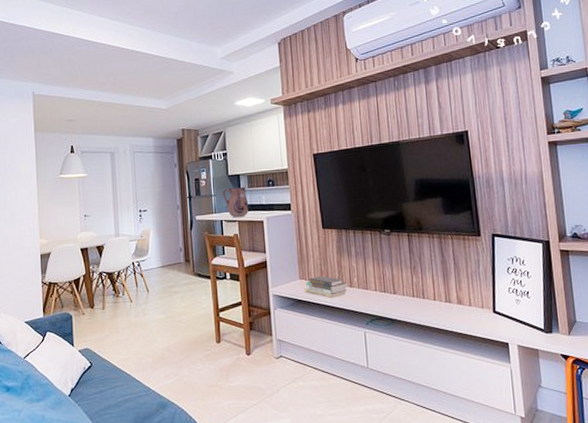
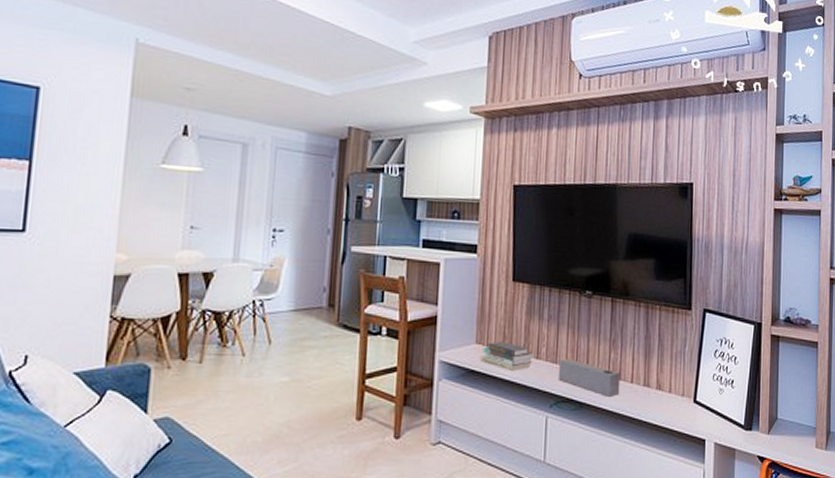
ceramic pitcher: present [223,187,249,218] -> none [392,213,425,256]
speaker: none [369,285,424,313] -> present [558,359,620,397]

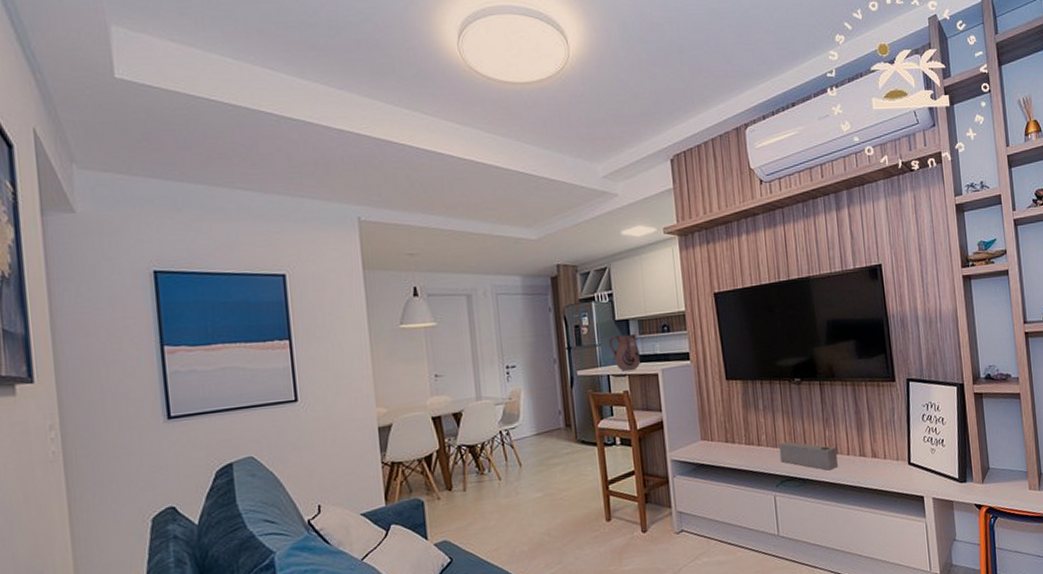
ceramic pitcher: none [392,213,425,256] -> present [609,334,641,372]
books: present [479,340,534,372] -> none [706,434,755,461]

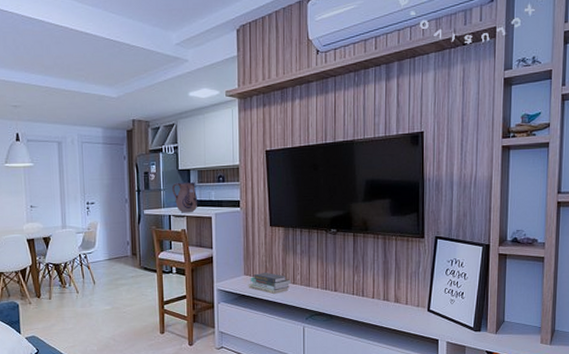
books: none [706,434,755,461] -> present [248,272,291,295]
speaker: present [778,441,838,471] -> none [311,283,362,310]

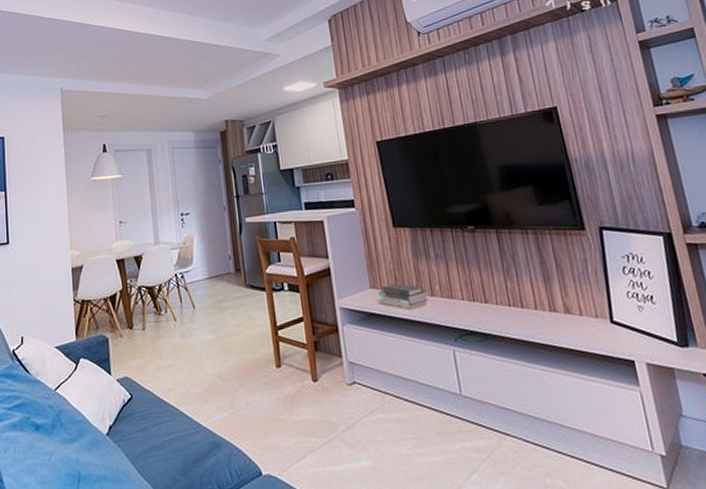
ceramic pitcher: present [172,182,198,213] -> none [275,182,307,219]

